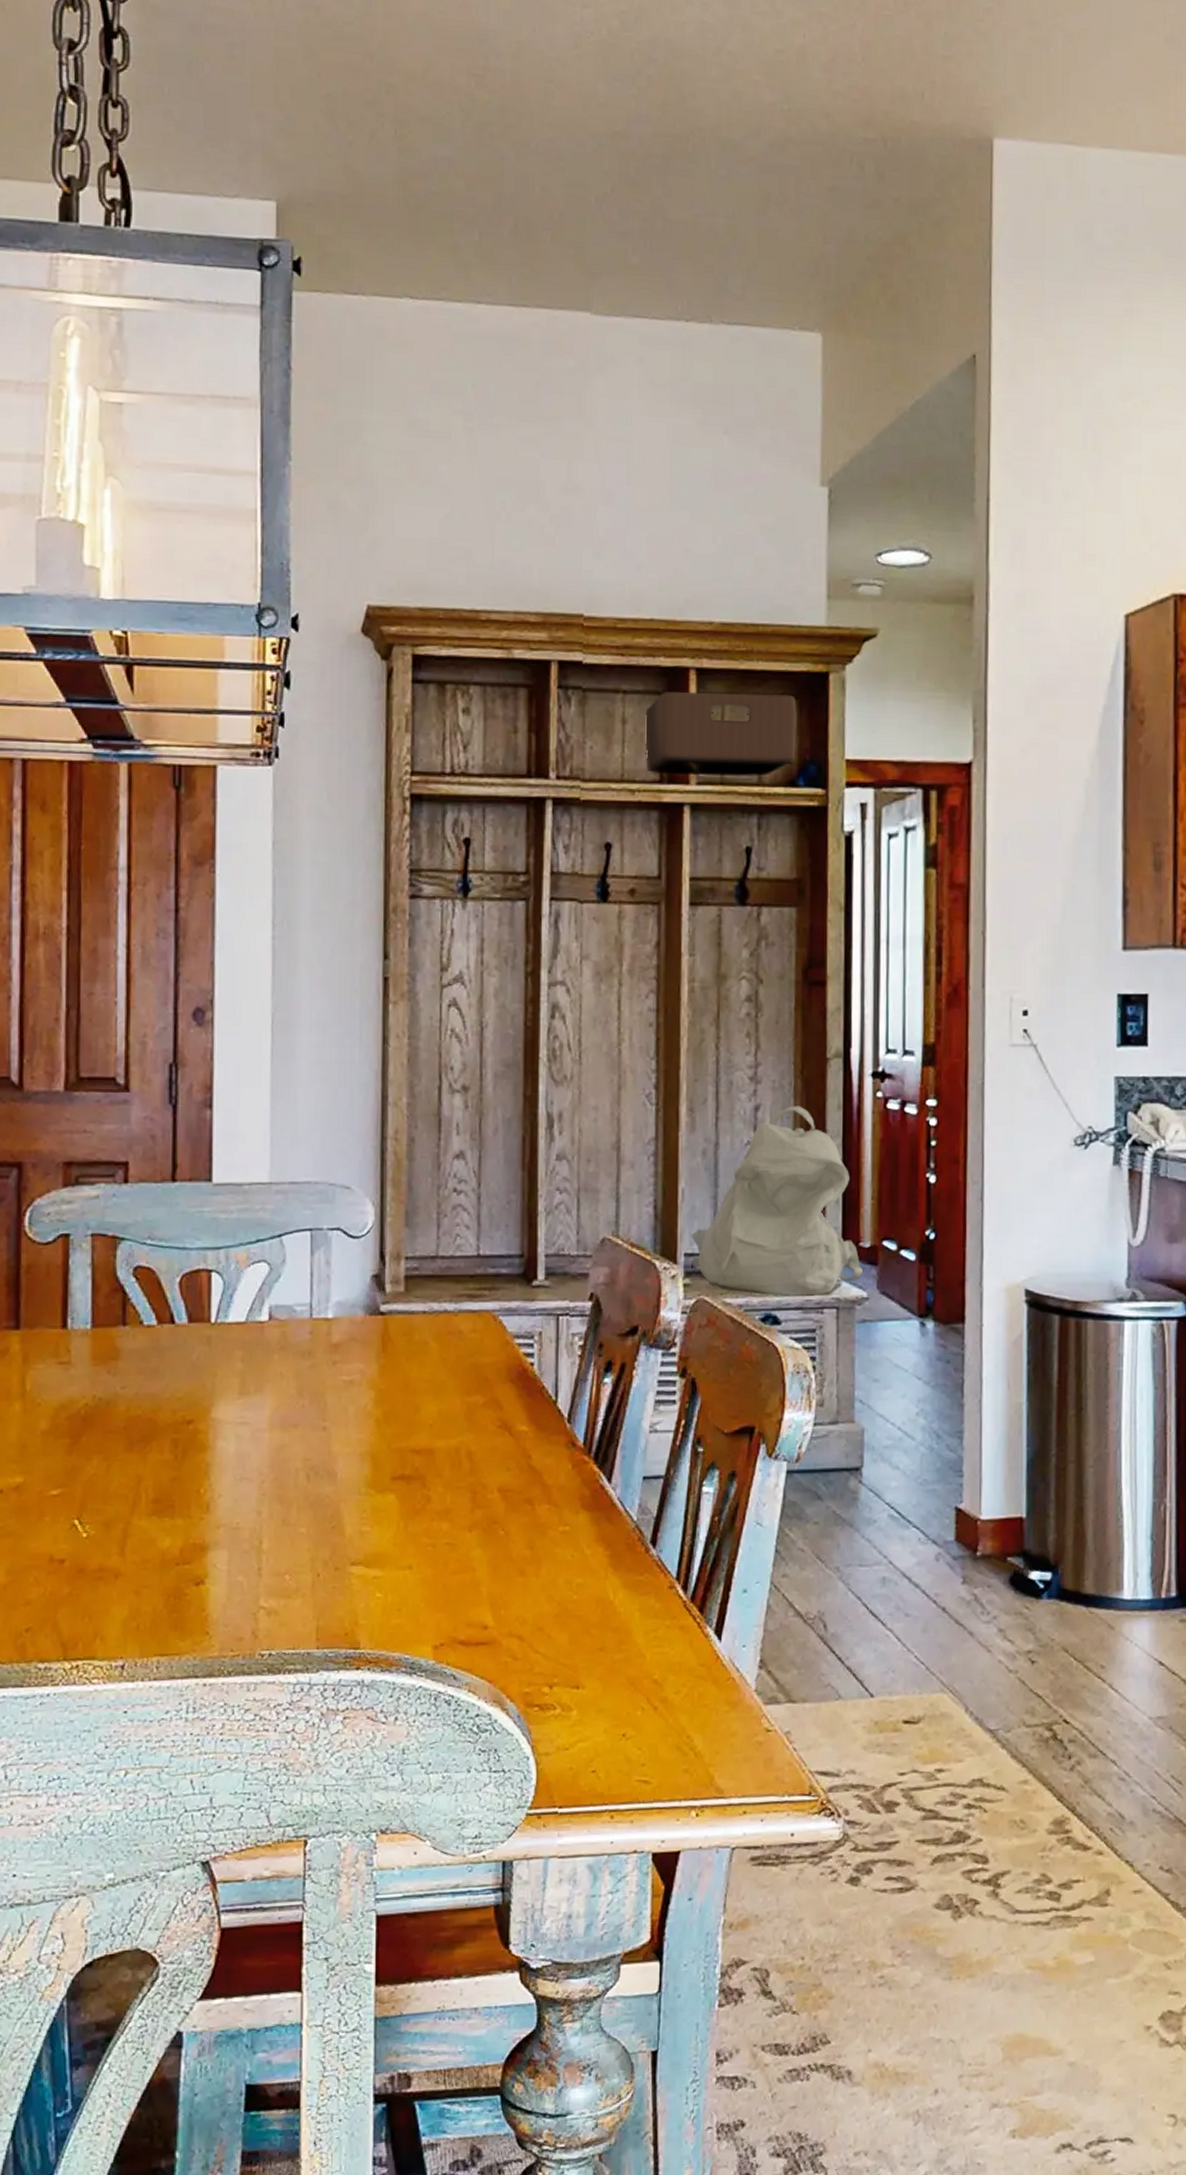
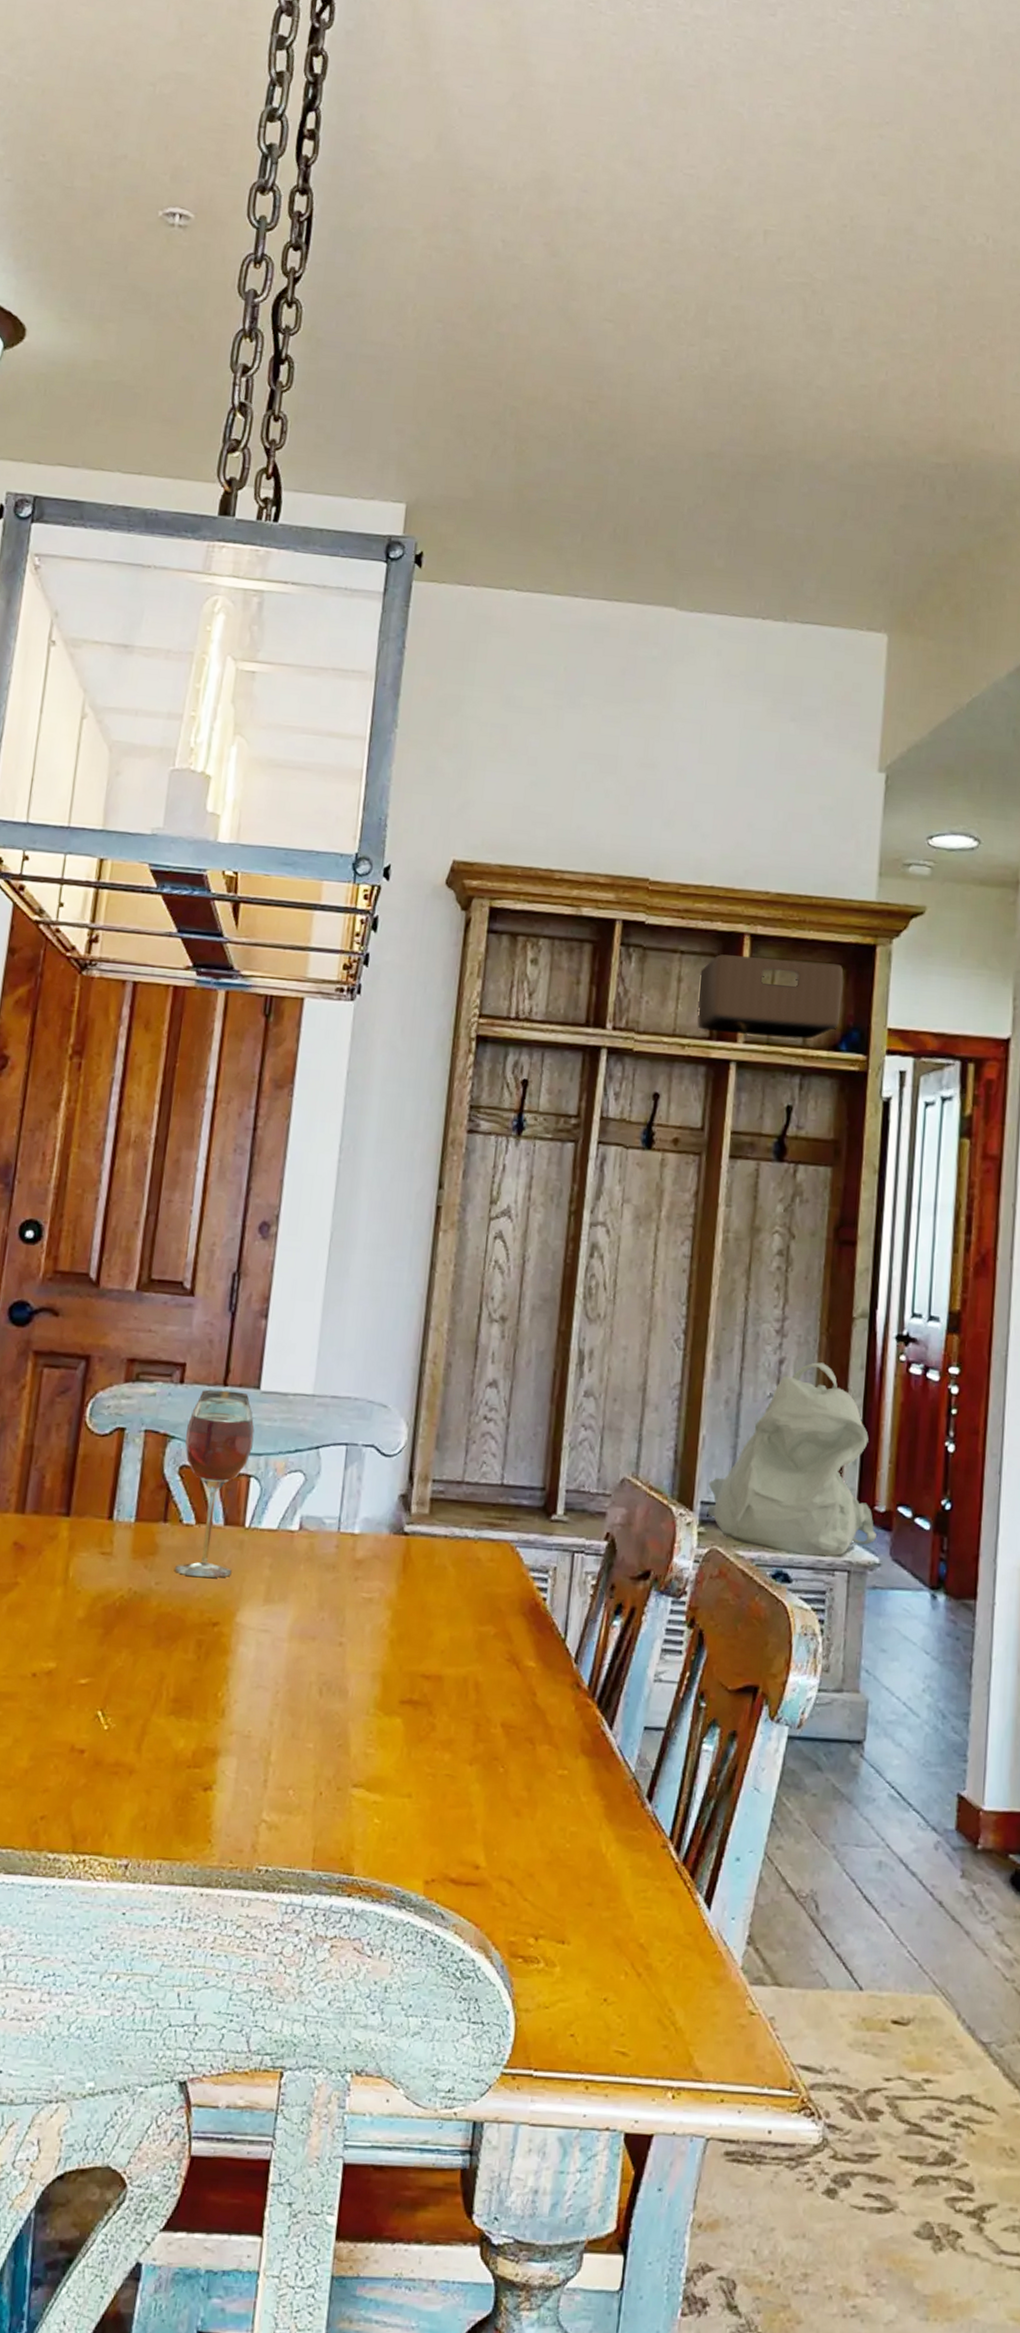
wineglass: none [136,1186,210,1378] -> present [175,1389,255,1578]

